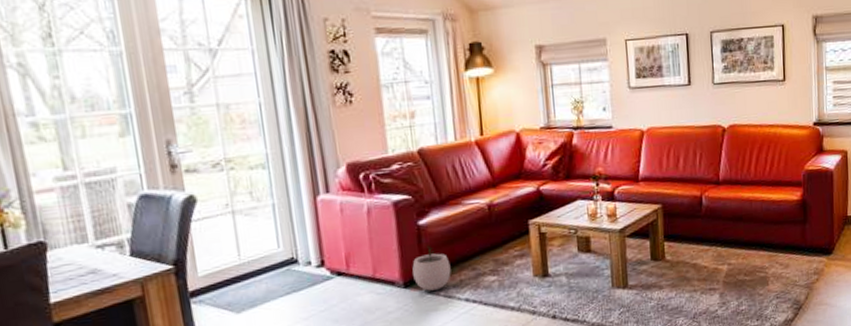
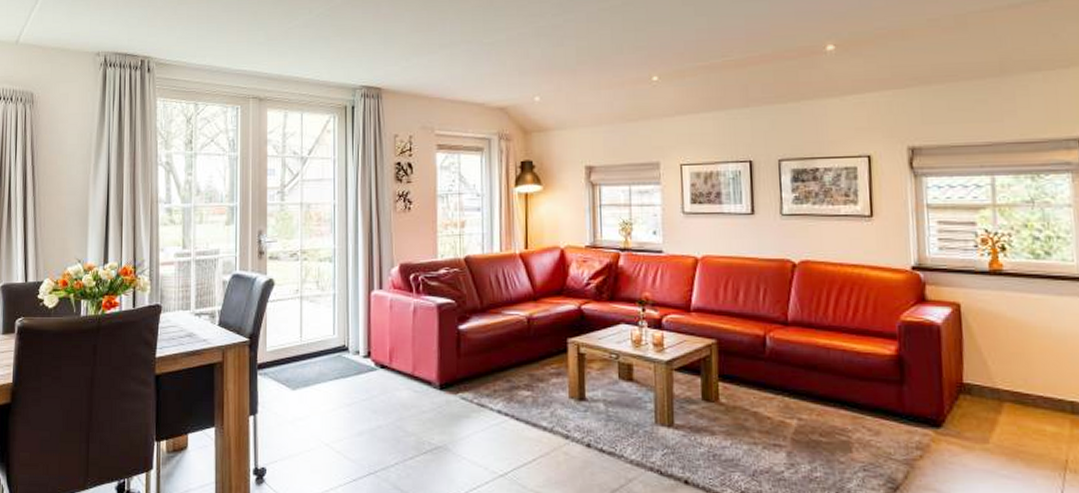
plant pot: present [412,245,451,291] -> none [449,350,486,397]

